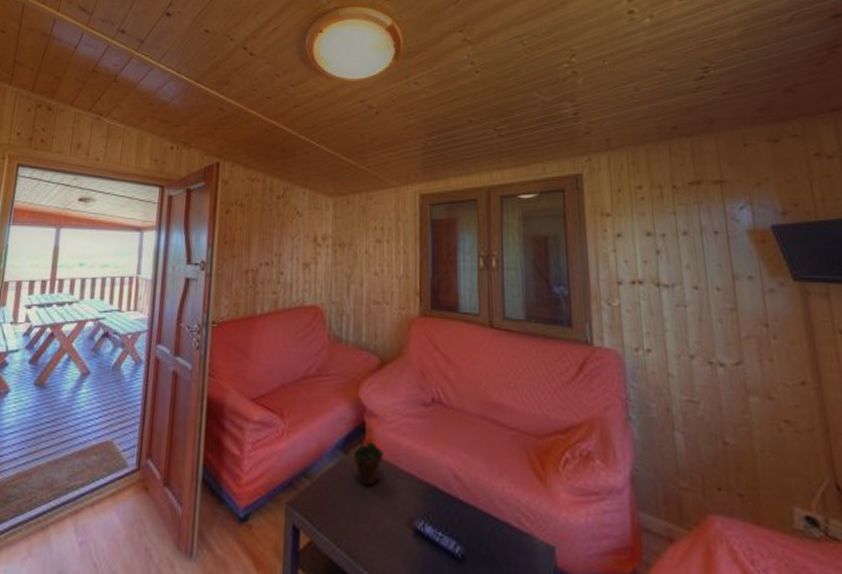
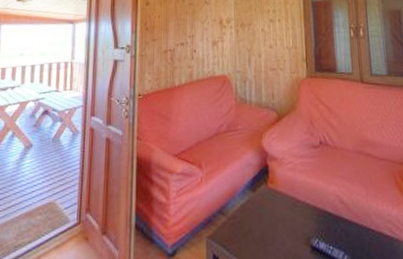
succulent plant: present [354,431,384,486] -> none [261,172,284,216]

